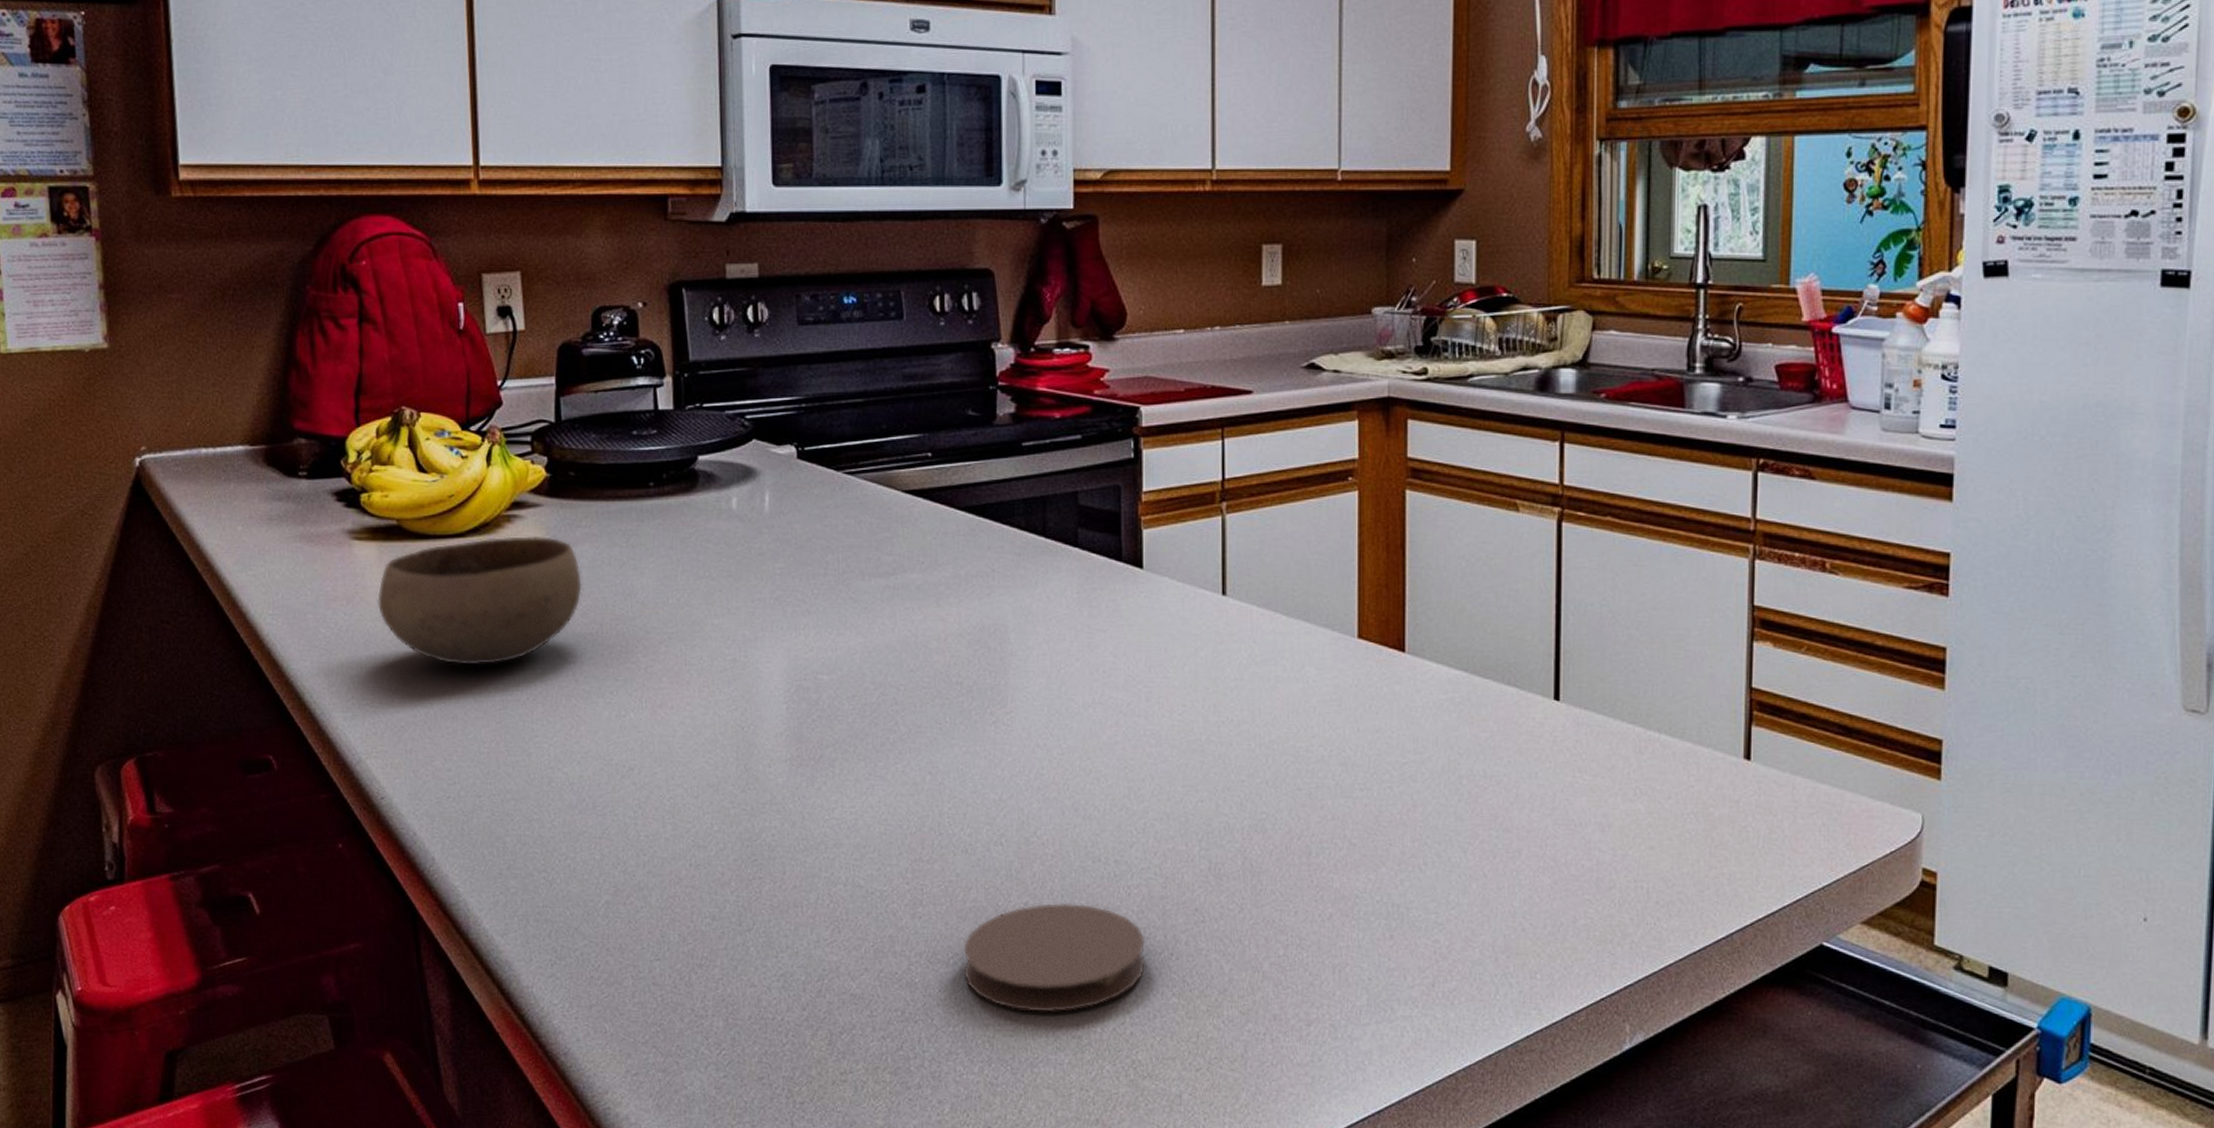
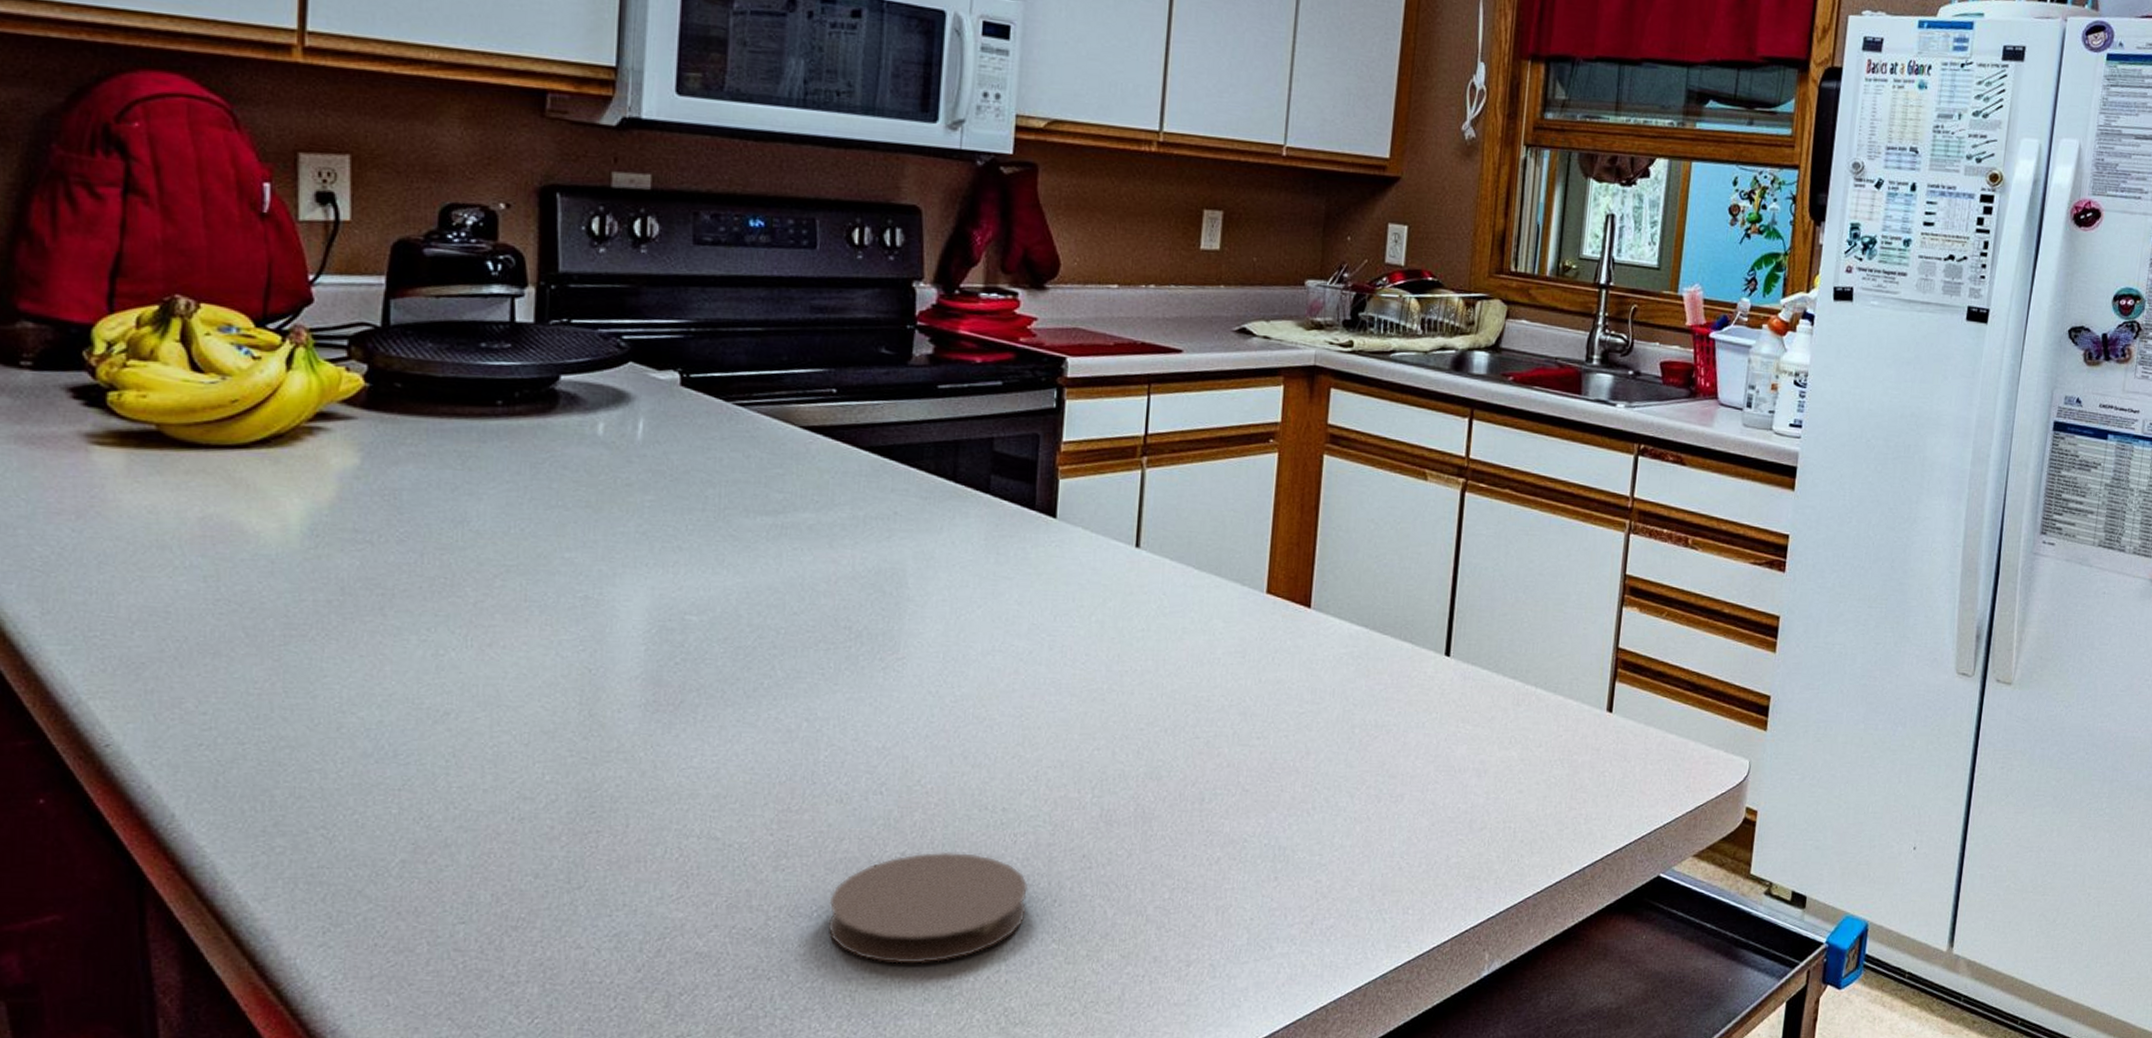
bowl: present [377,536,582,666] -> none [121,451,401,595]

